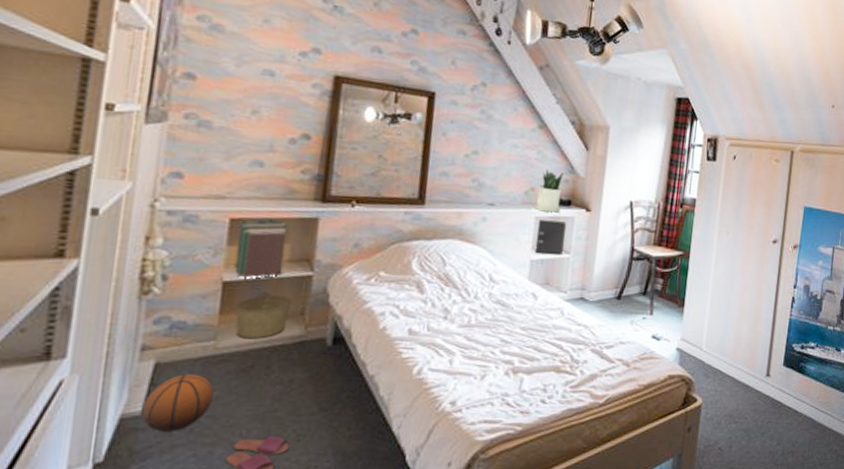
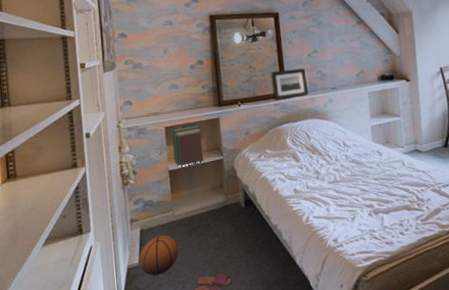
basket: present [235,291,291,339] -> none [180,174,213,208]
picture frame: none [405,168,458,209] -> present [271,68,309,101]
planter: present [533,169,563,213] -> none [365,54,386,88]
binder: present [534,220,566,256] -> none [371,92,394,121]

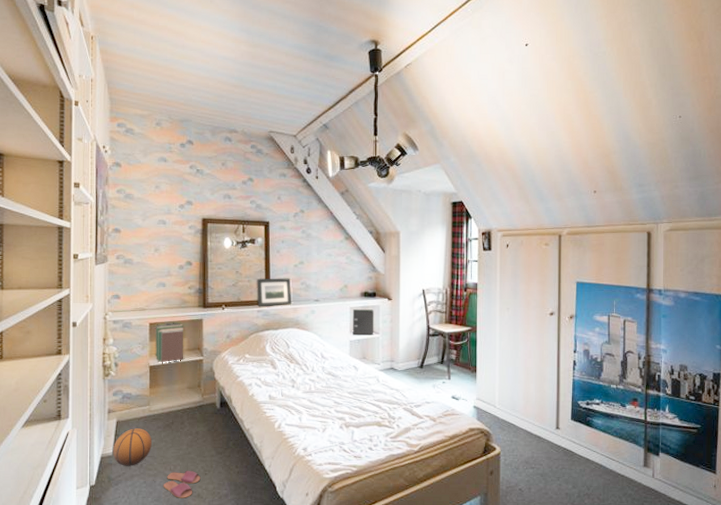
binder: none [371,92,394,121] -> present [352,309,373,336]

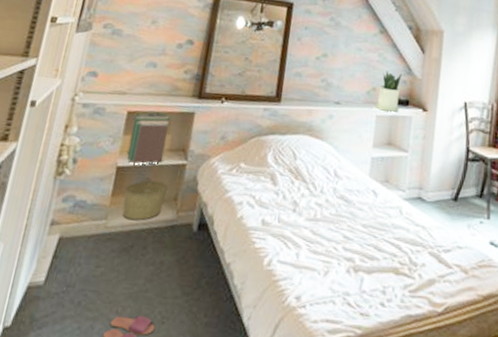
basketball: present [112,428,152,466] -> none [44,249,101,303]
basket: none [158,372,191,404] -> present [122,177,167,221]
picture frame: present [257,278,292,307] -> none [265,69,309,106]
planter: none [347,270,368,303] -> present [374,71,402,112]
binder: present [352,309,373,336] -> none [375,118,404,154]

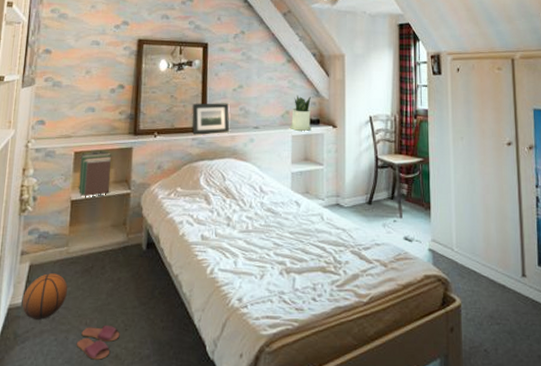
basketball: none [44,249,101,303] -> present [21,273,67,320]
basket: present [122,177,167,221] -> none [80,207,116,245]
picture frame: none [265,69,309,106] -> present [192,103,230,135]

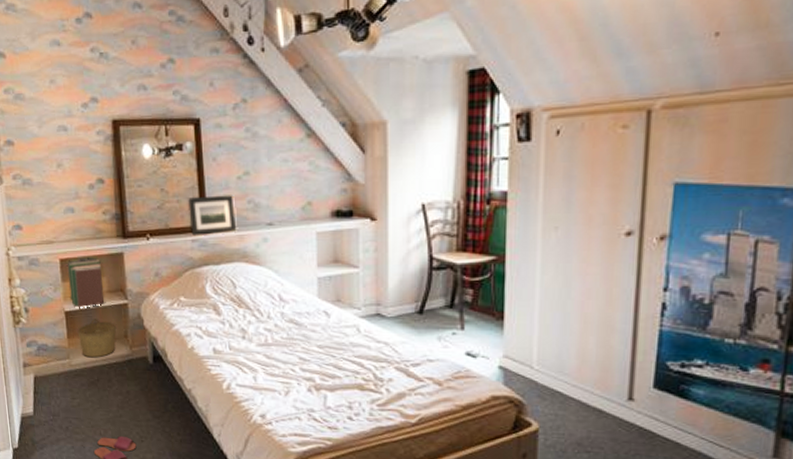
basketball: present [21,273,67,320] -> none [33,385,77,429]
basket: none [80,207,116,245] -> present [77,319,116,358]
planter: present [289,95,312,131] -> none [312,180,342,226]

